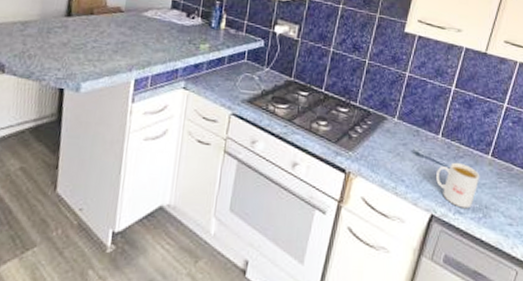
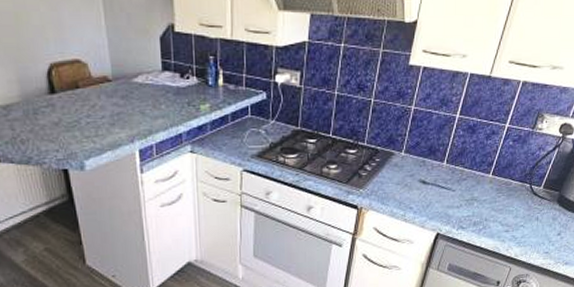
mug: present [436,162,480,209] -> none [441,184,482,224]

